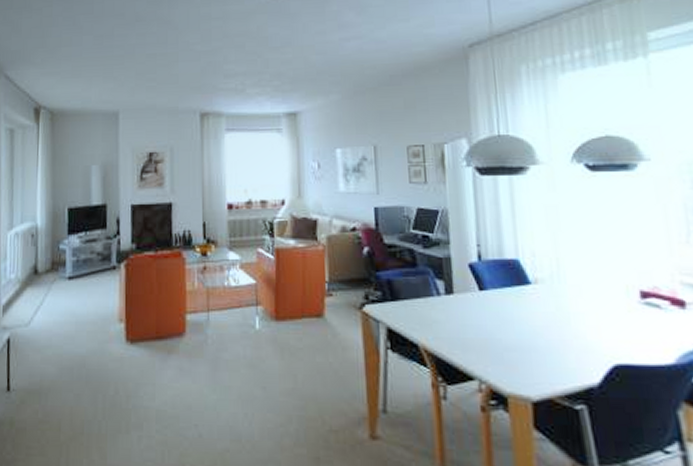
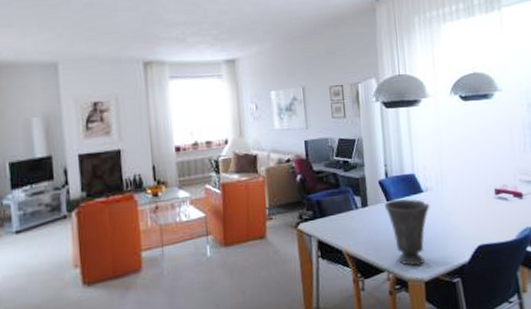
vase: none [475,289,541,380] -> present [384,198,430,267]

